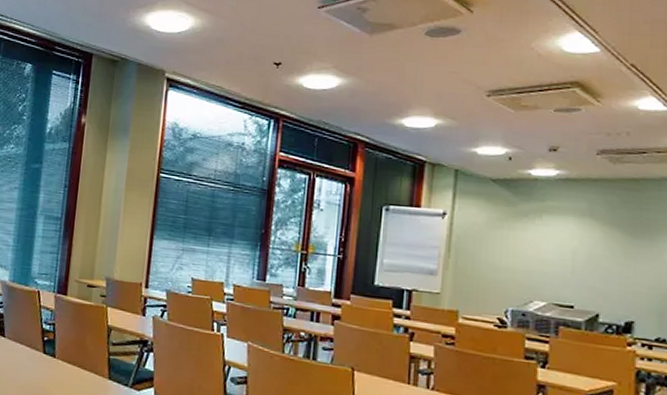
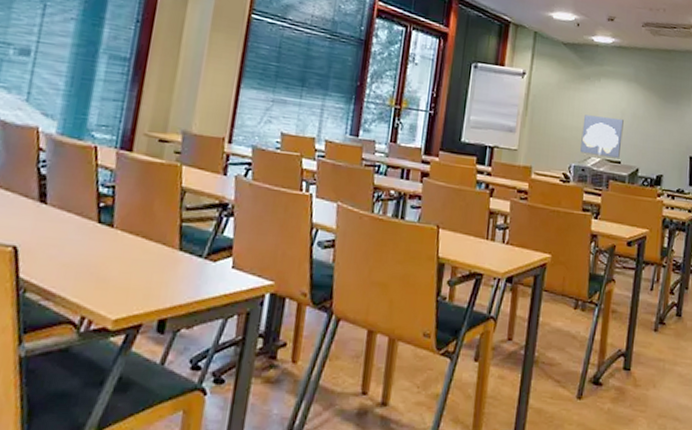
wall art: none [519,255,576,302] -> present [580,115,624,158]

